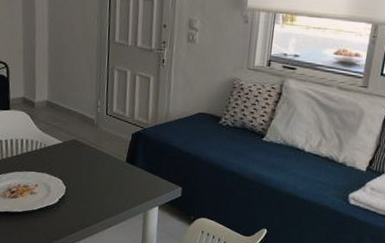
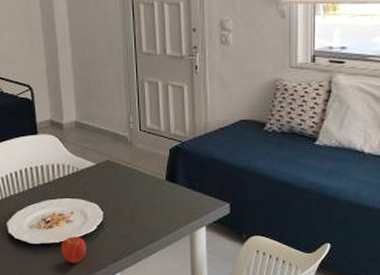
fruit: none [23,207,47,232] -> present [60,236,86,263]

